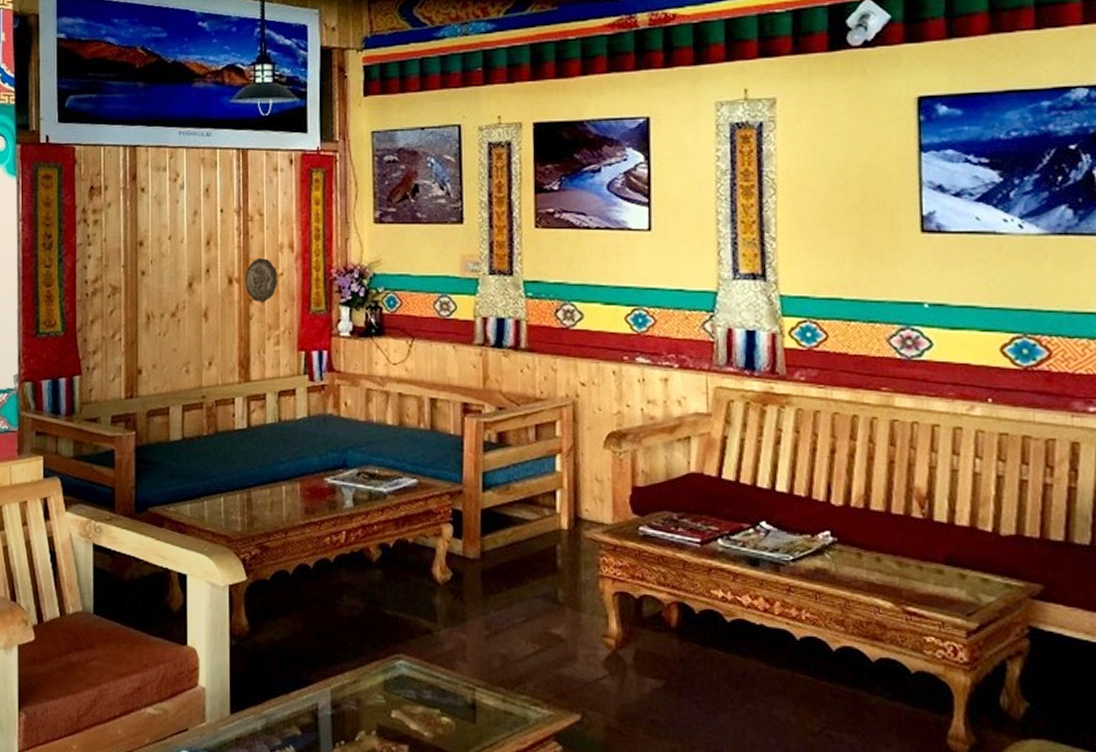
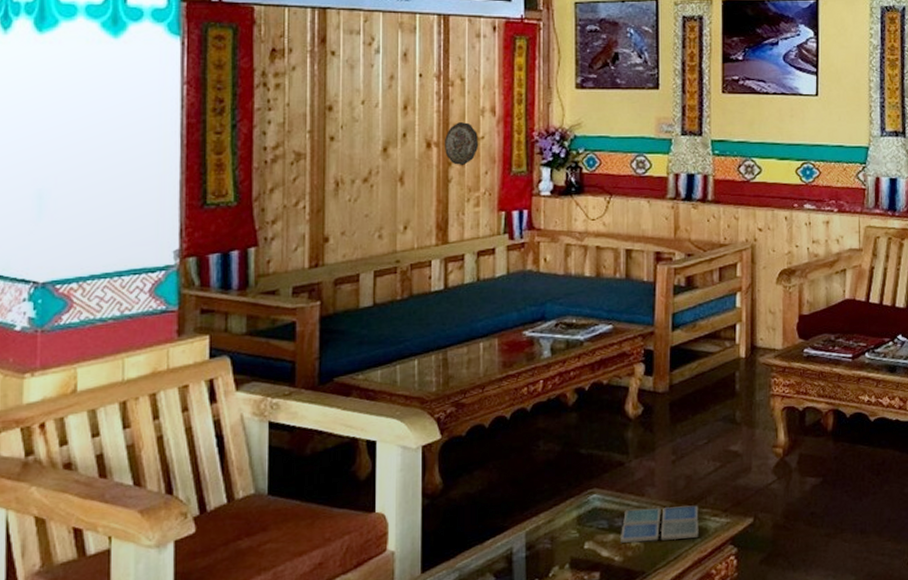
drink coaster: none [430,682,517,726] -> present [621,505,699,543]

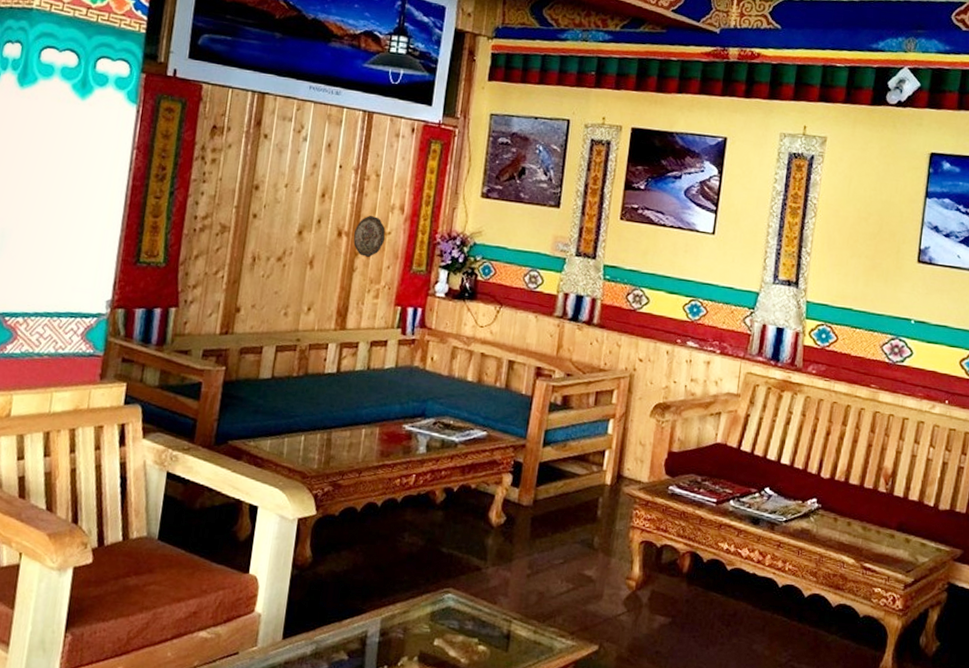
drink coaster: present [621,505,699,543] -> none [468,615,547,655]

